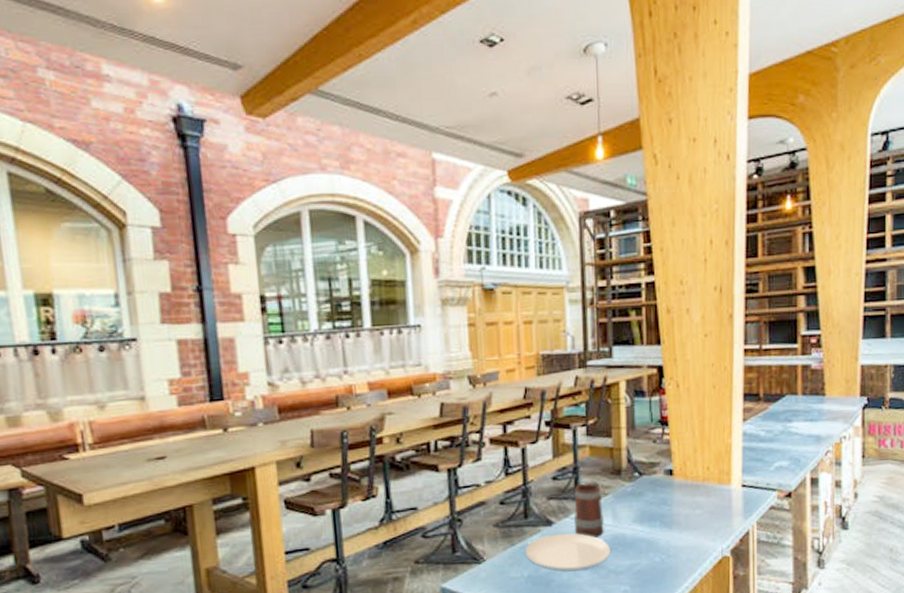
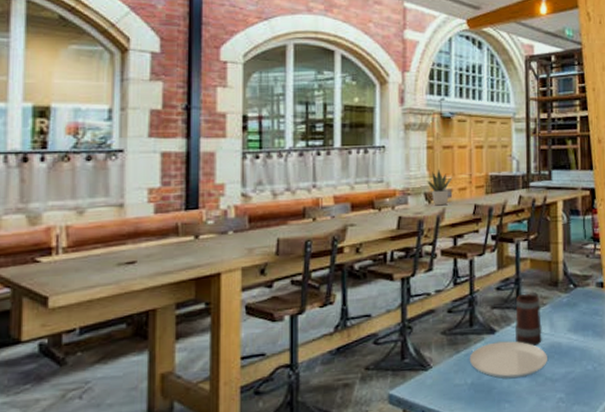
potted plant: none [470,348,499,390] -> present [427,168,453,206]

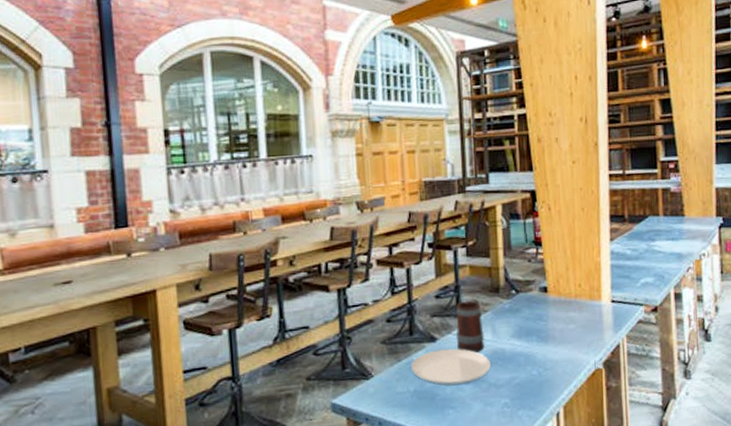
potted plant: present [427,168,453,206] -> none [358,176,385,215]

